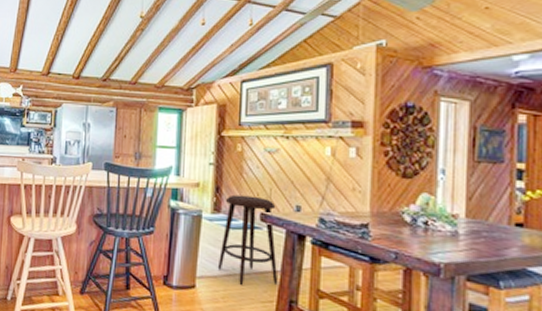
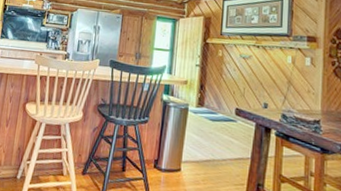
stool: present [217,194,278,286] -> none [199,92,249,171]

